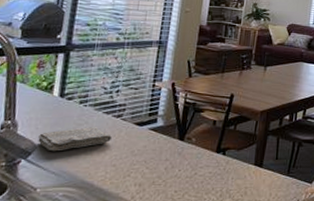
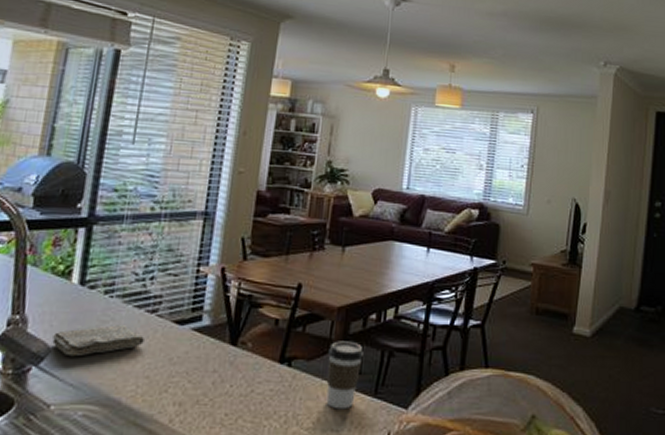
coffee cup: none [251,135,280,185] -> present [326,341,364,410]

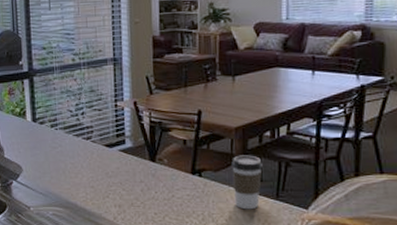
washcloth: present [52,325,144,357] -> none [22,150,85,174]

